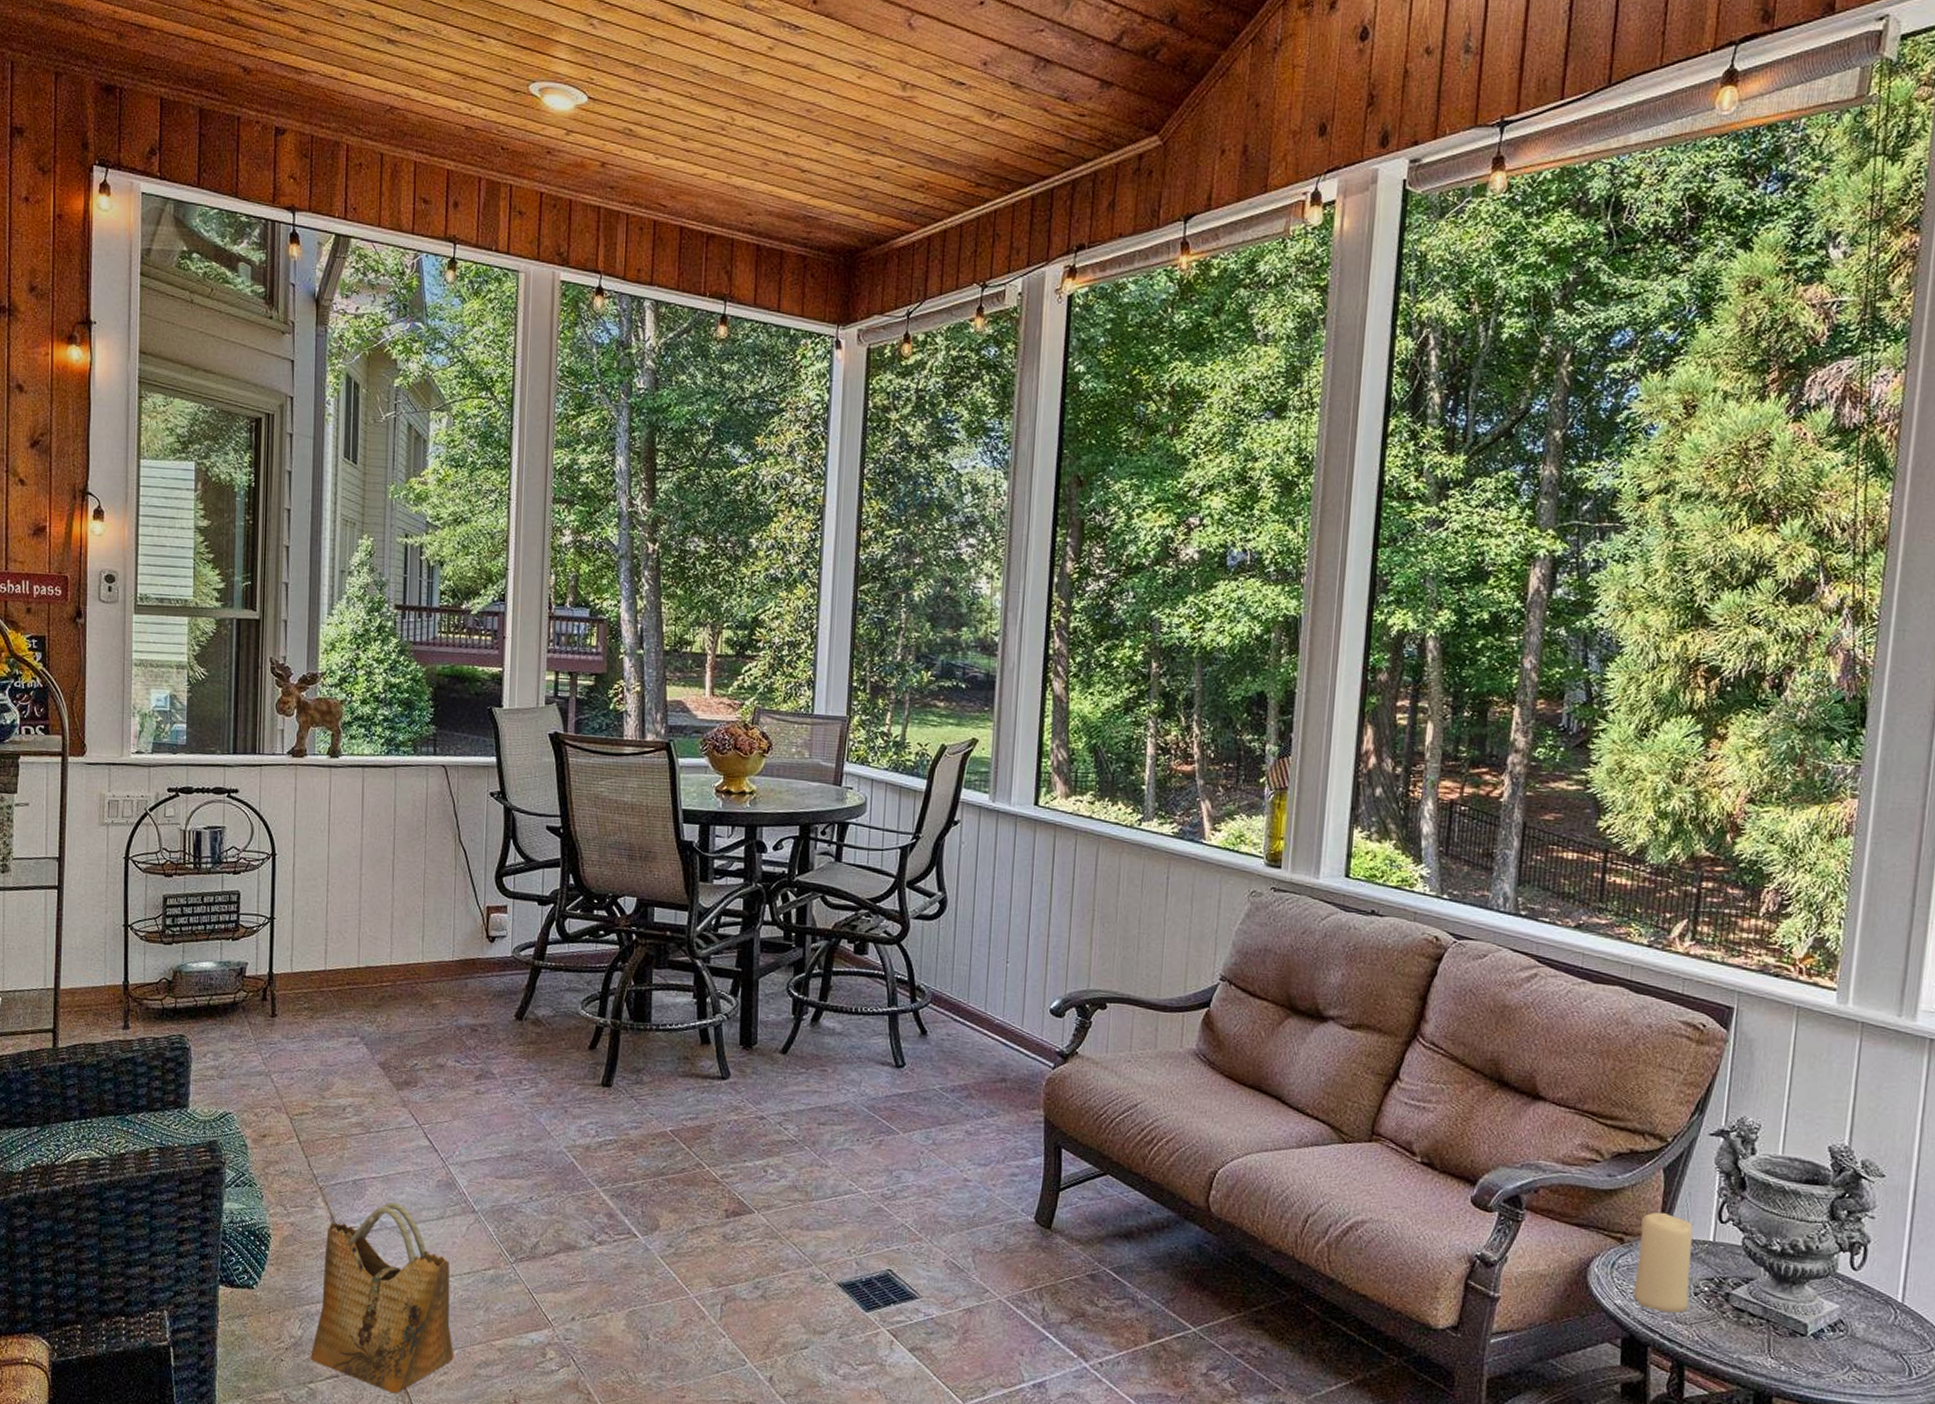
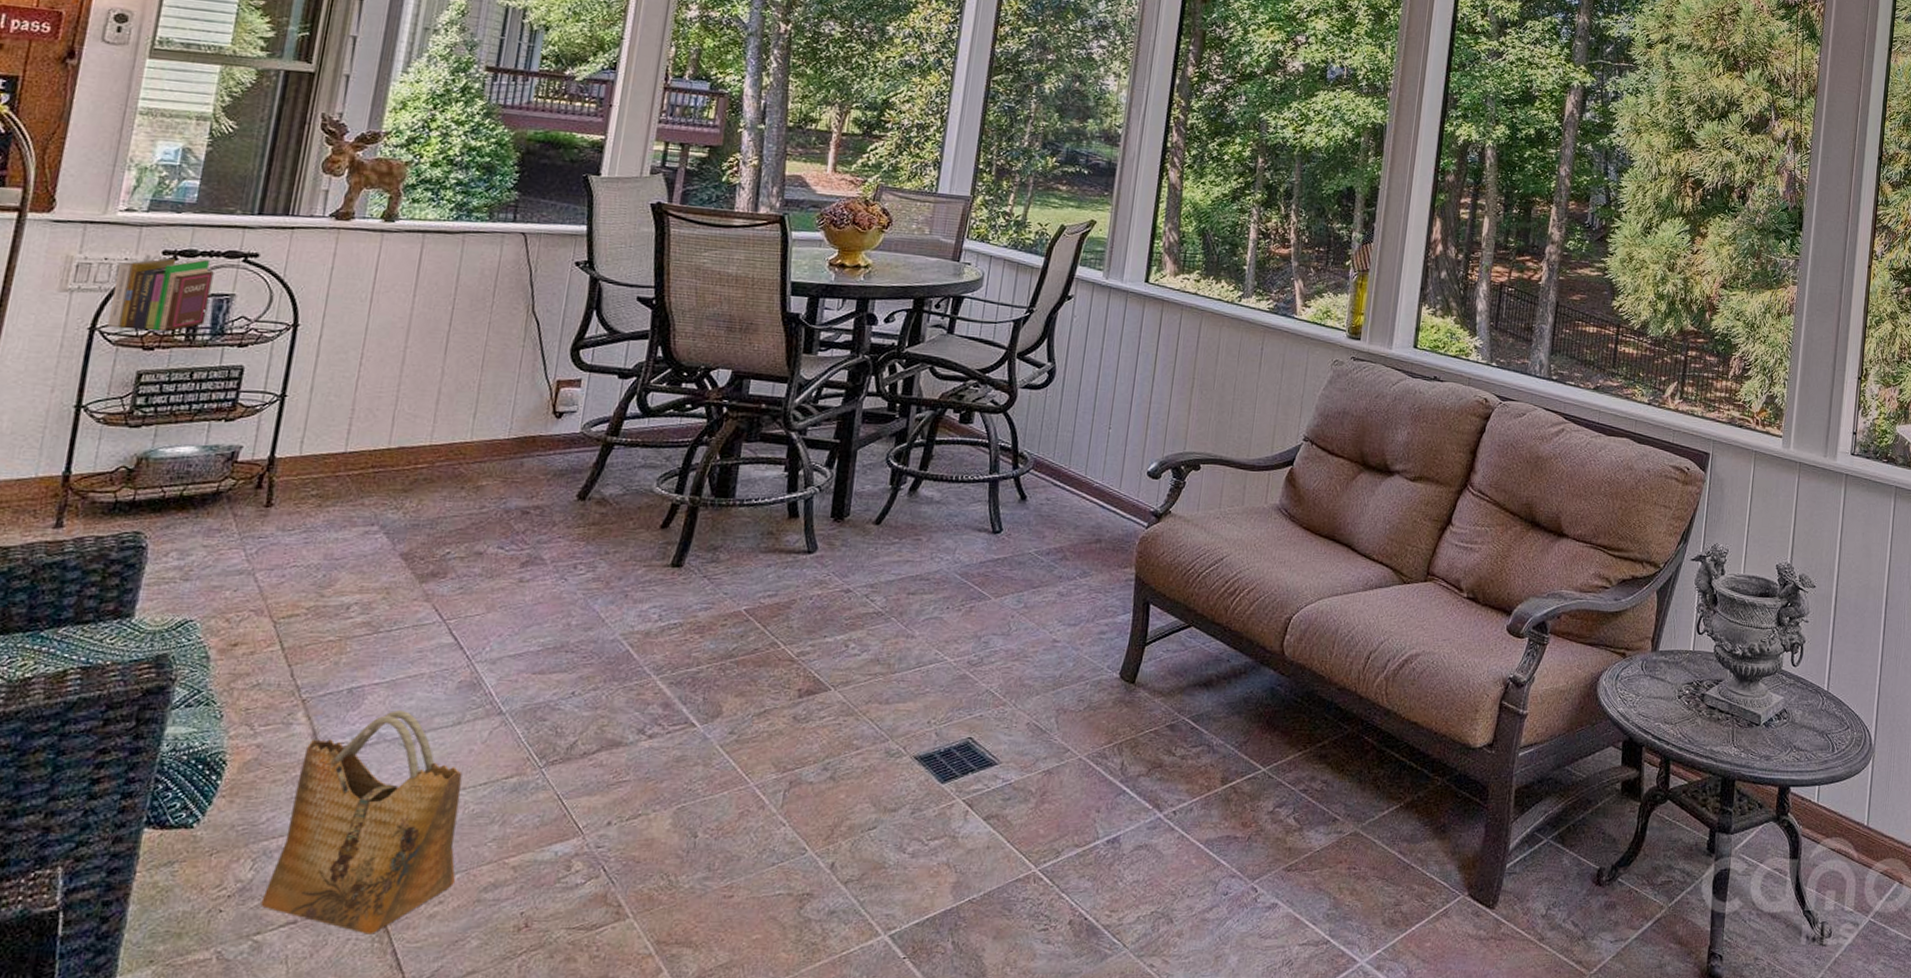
books: none [136,794,207,860] -> present [106,257,214,331]
candle: present [1633,1212,1693,1313] -> none [1632,628,1678,715]

